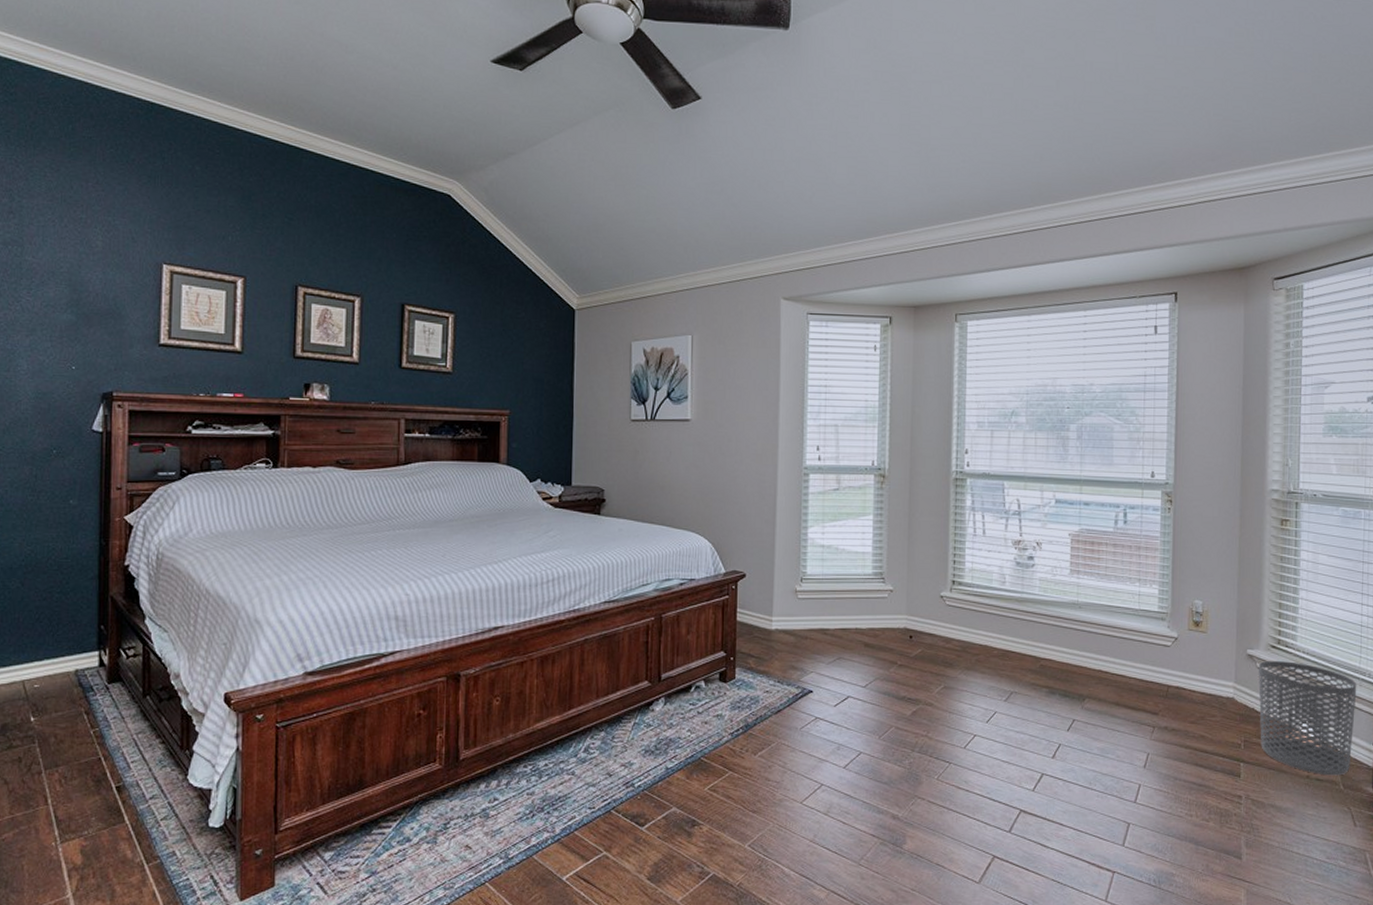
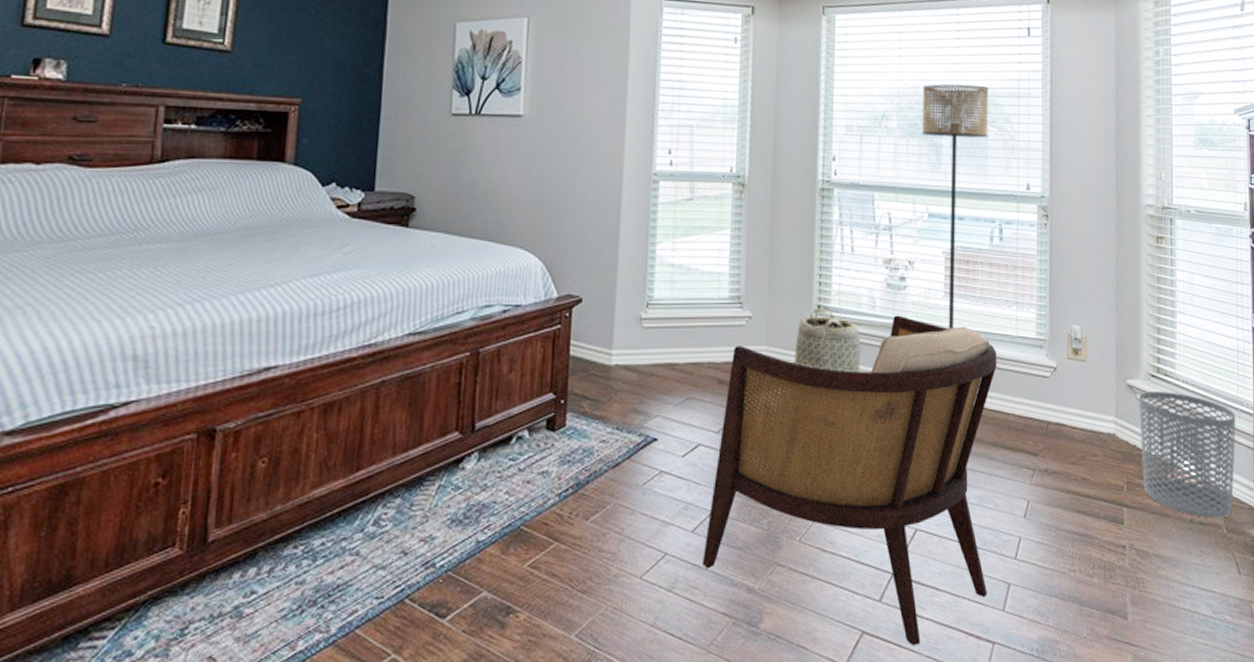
armchair: none [854,590,1120,870] -> present [703,315,997,646]
basket: none [932,583,992,640] -> present [794,308,861,373]
floor lamp: none [1049,381,1115,603] -> present [921,84,989,330]

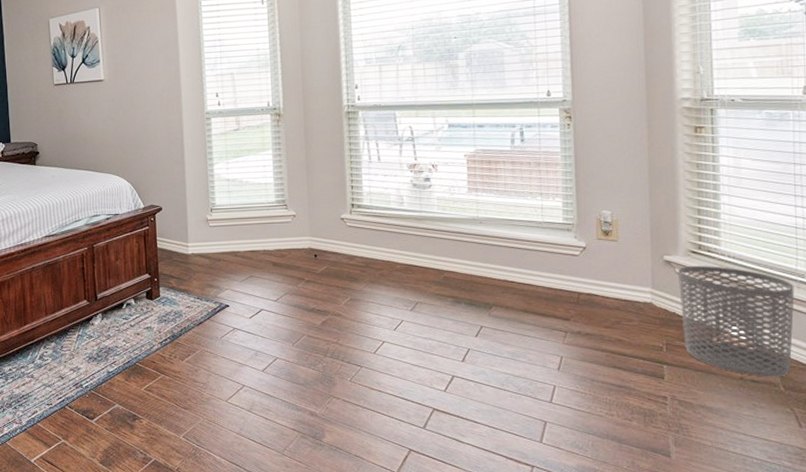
armchair: present [703,315,997,646] -> none [273,209,525,463]
basket: present [794,308,861,373] -> none [334,206,393,256]
floor lamp: present [921,84,989,330] -> none [436,9,504,219]

